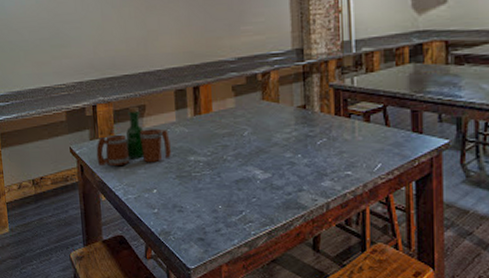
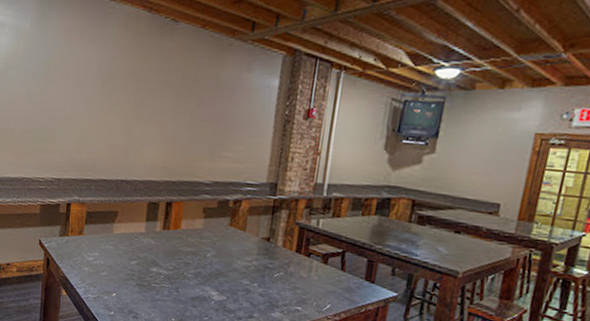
tavern set: present [96,106,171,166] -> none [63,210,136,268]

